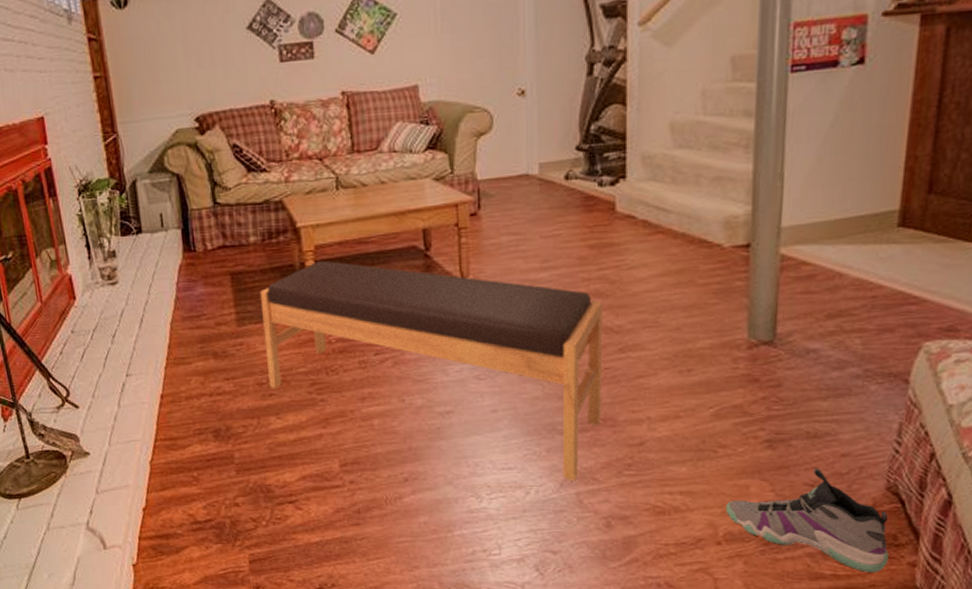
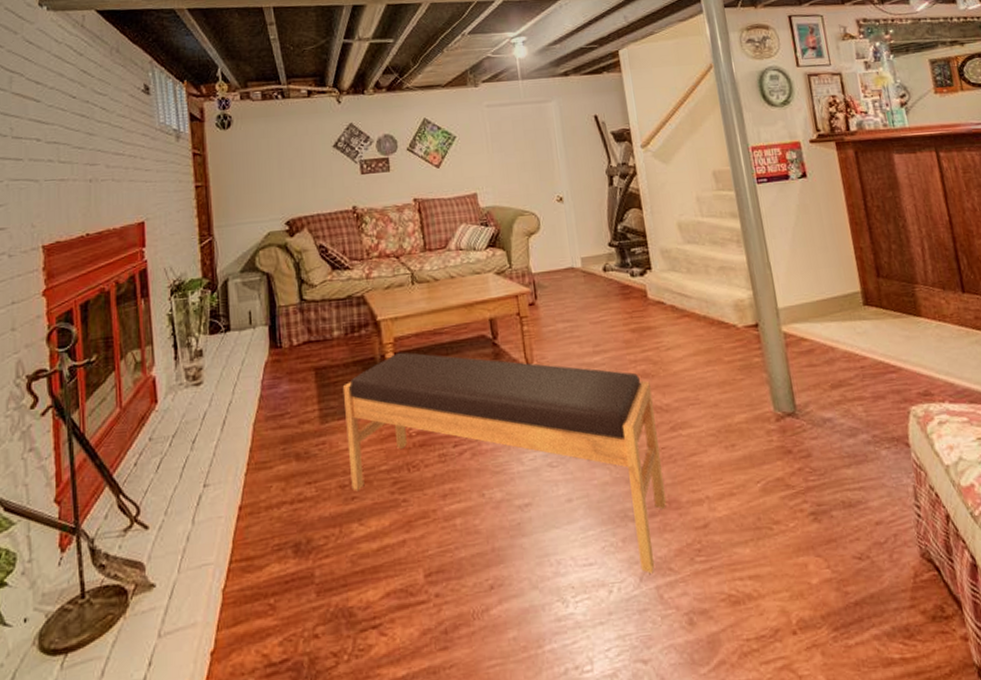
sneaker: present [725,468,889,572] -> none [791,539,944,652]

